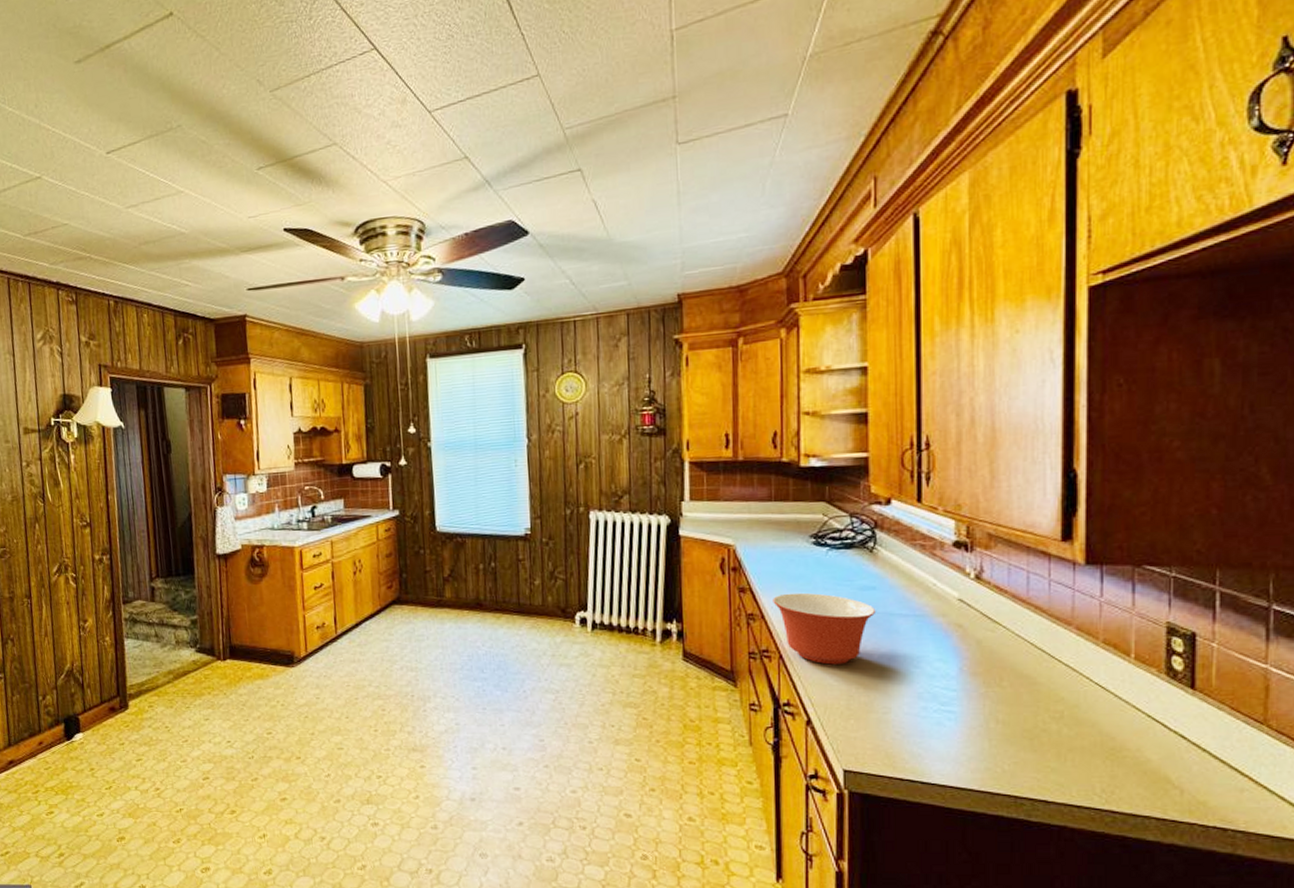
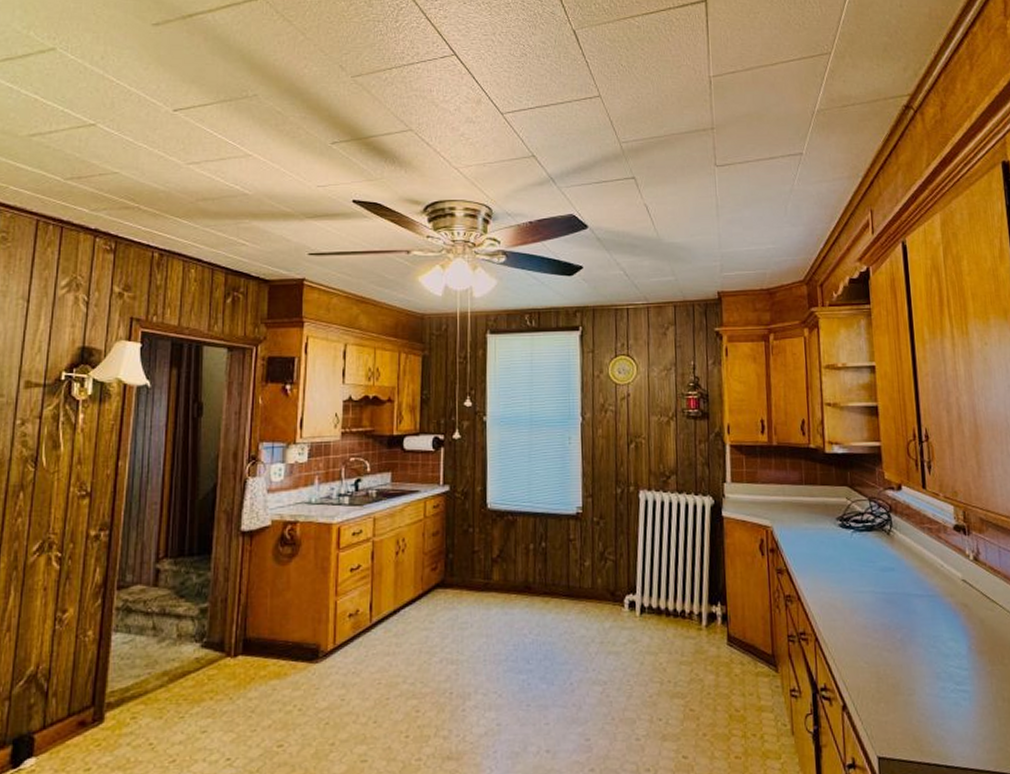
mixing bowl: present [773,592,877,665] -> none [807,574,897,646]

